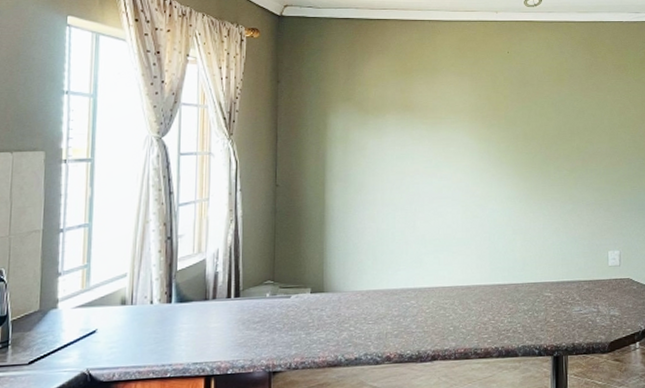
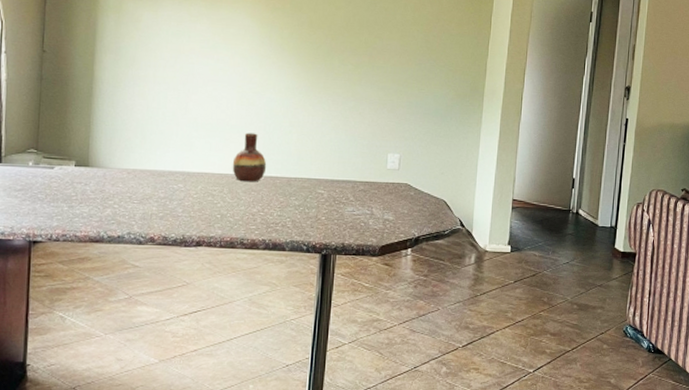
vase: none [461,244,494,292] -> present [232,133,267,182]

